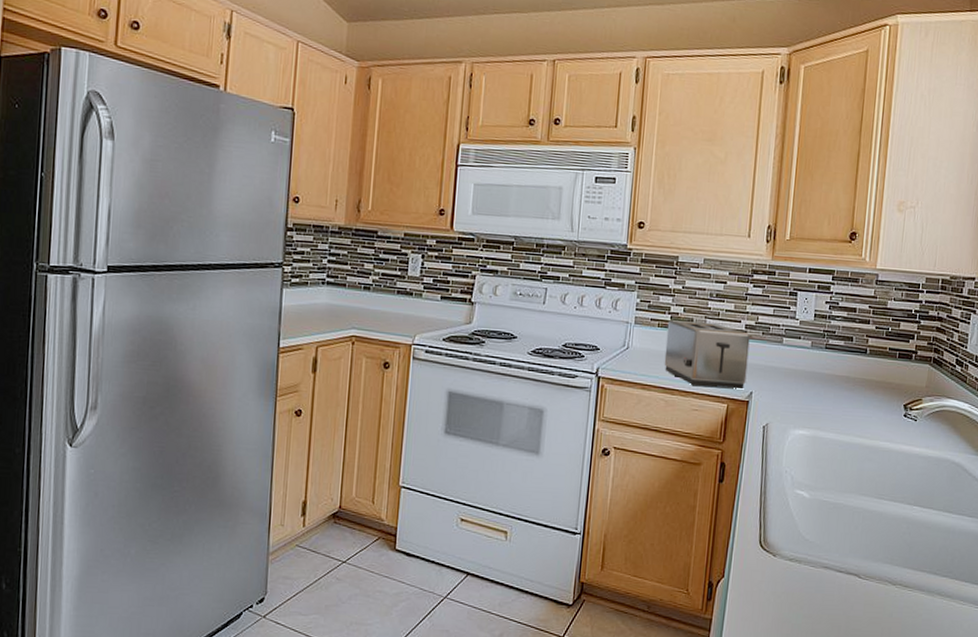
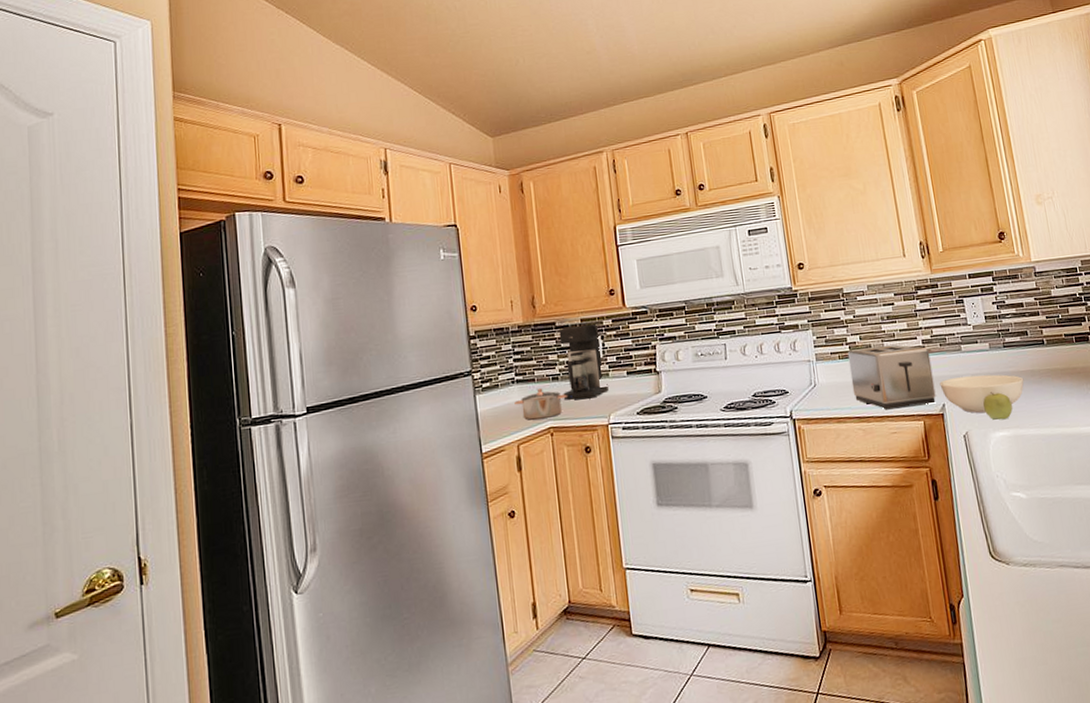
cooking pot: none [321,295,377,326] -> present [514,388,568,420]
coffee maker: none [371,238,422,316] -> present [558,323,609,400]
bowl: none [752,368,837,409] -> present [939,374,1024,414]
fruit: none [789,390,819,419] -> present [982,392,1013,420]

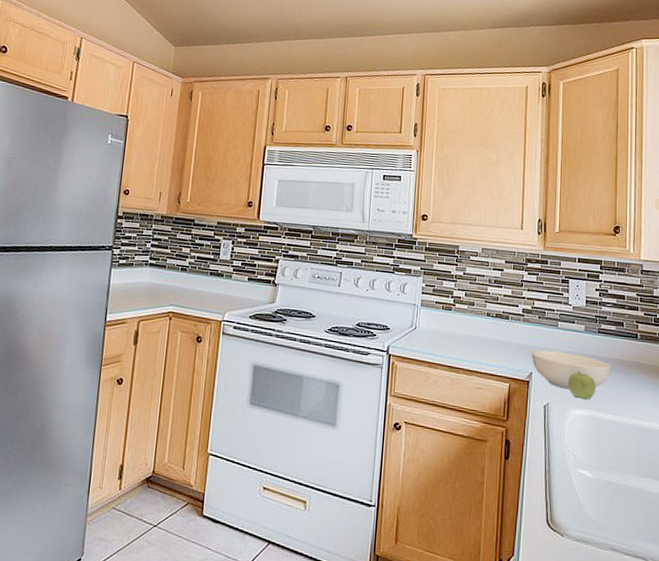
cooking pot: present [514,388,568,420] -> none [143,275,192,303]
coffee maker: present [558,323,609,400] -> none [187,226,232,295]
toaster: present [847,344,936,410] -> none [449,303,528,370]

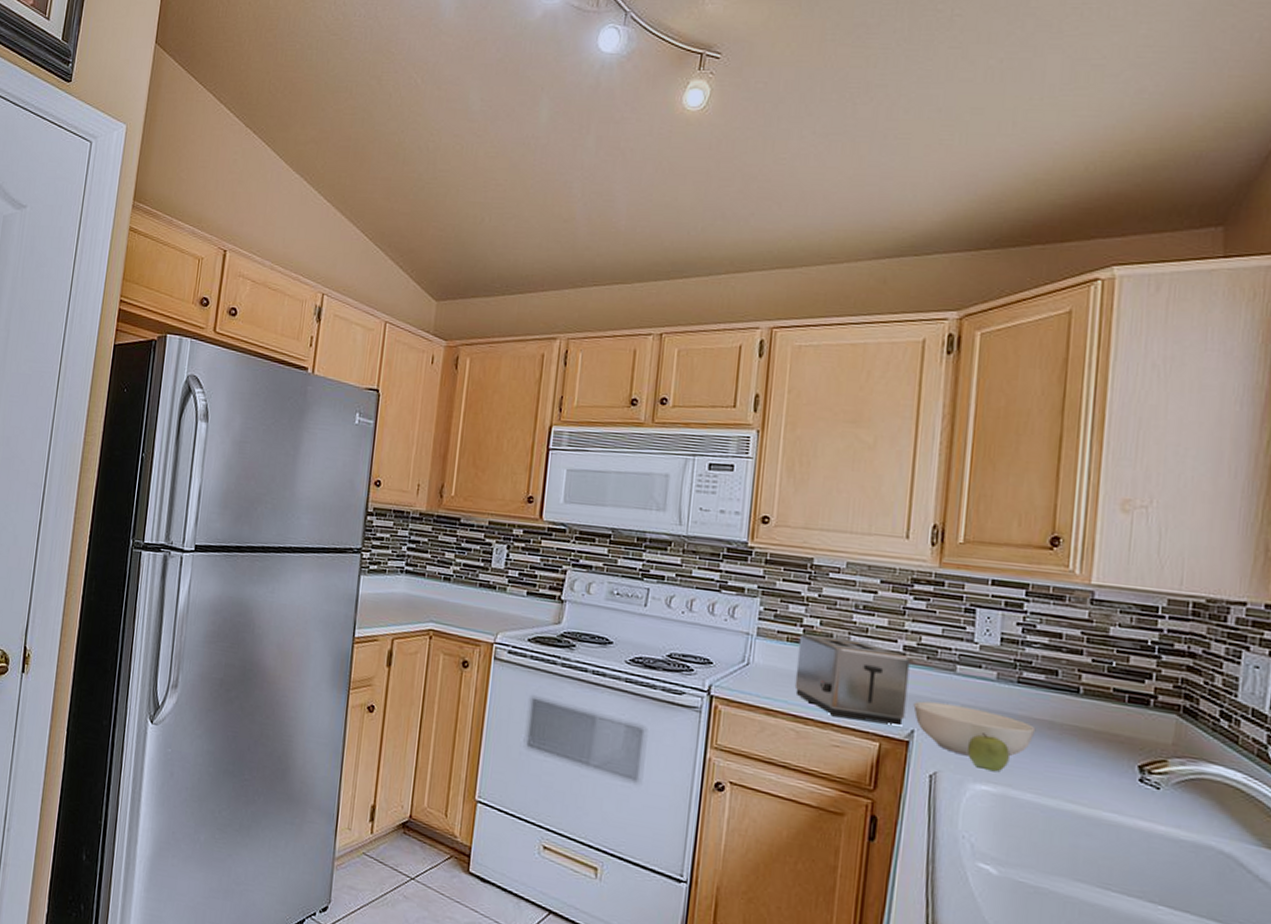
toaster: none [449,303,528,370] -> present [794,634,911,726]

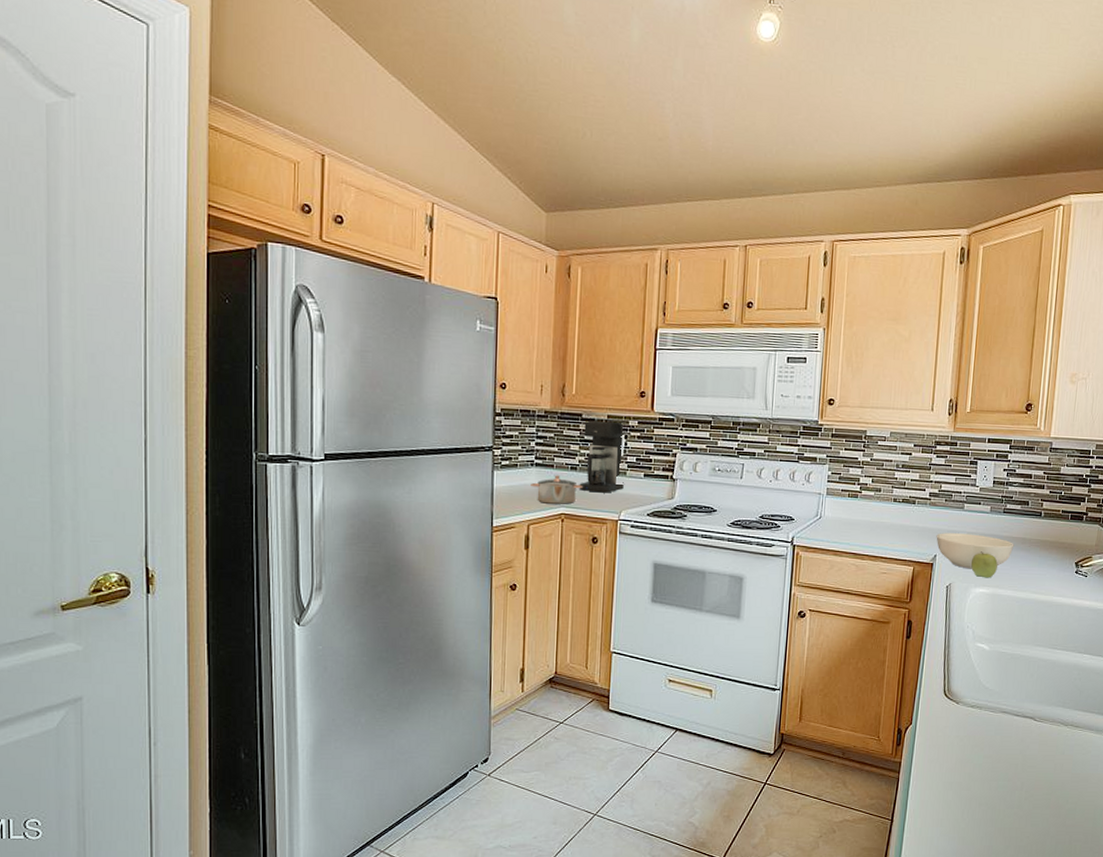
cooking pot: none [398,585,457,620] -> present [531,475,584,504]
coffee maker: none [451,526,507,611] -> present [579,420,624,493]
toaster: present [794,634,911,726] -> none [854,490,934,553]

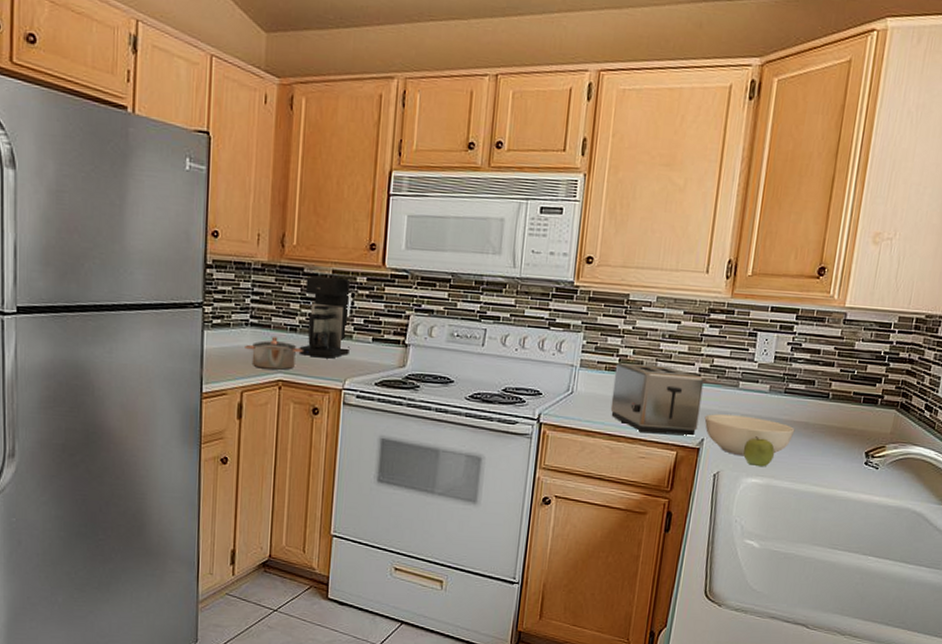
toaster: none [854,490,934,553] -> present [610,363,704,436]

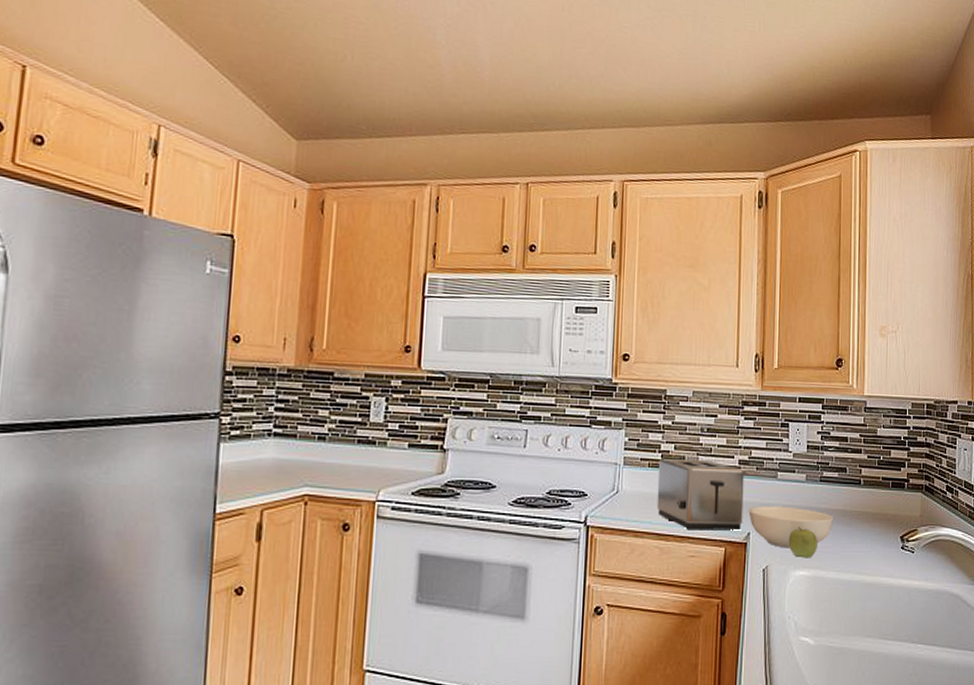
cooking pot: present [245,337,305,370] -> none [266,447,334,483]
coffee maker: present [298,275,351,359] -> none [327,380,385,468]

